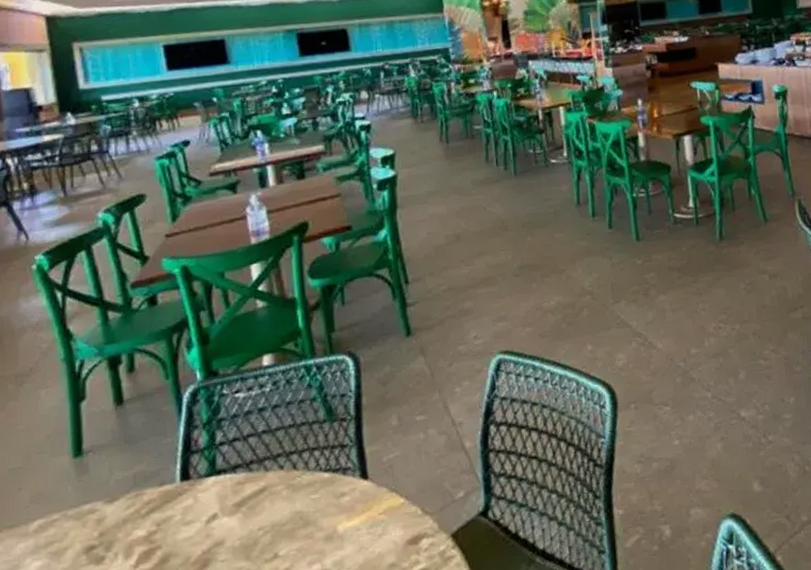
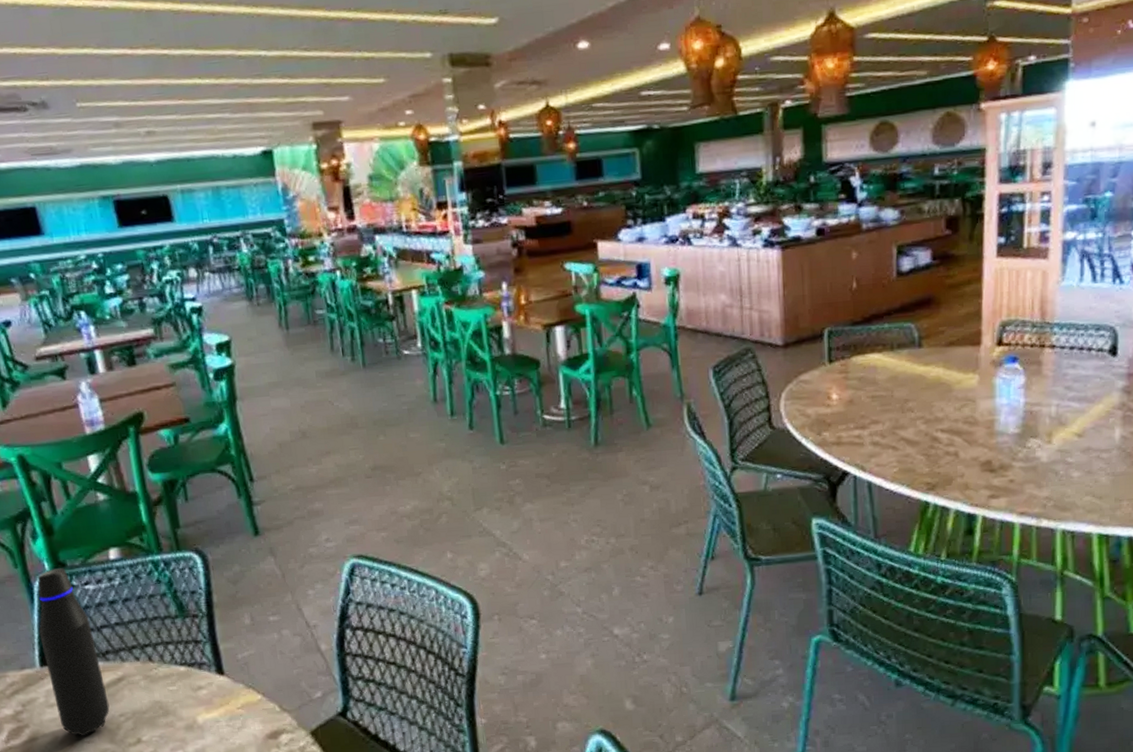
water bottle: none [183,377,249,556] -> present [37,568,110,737]

